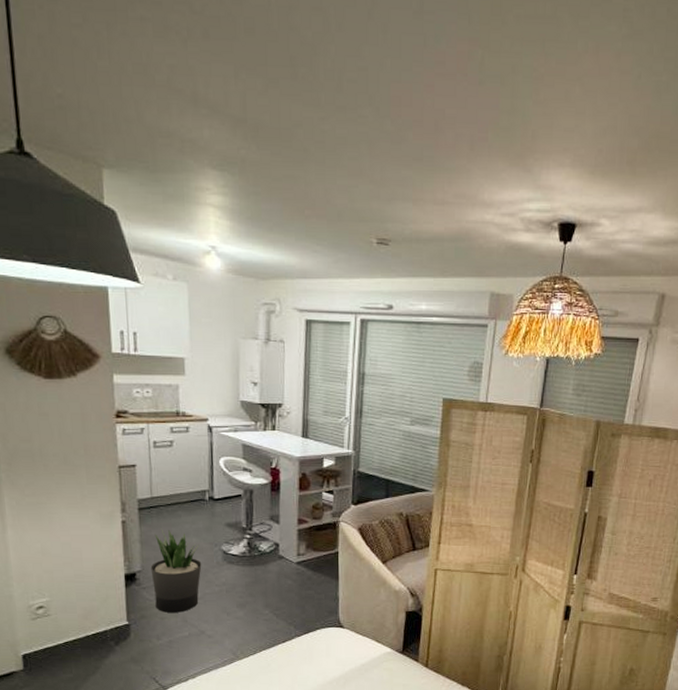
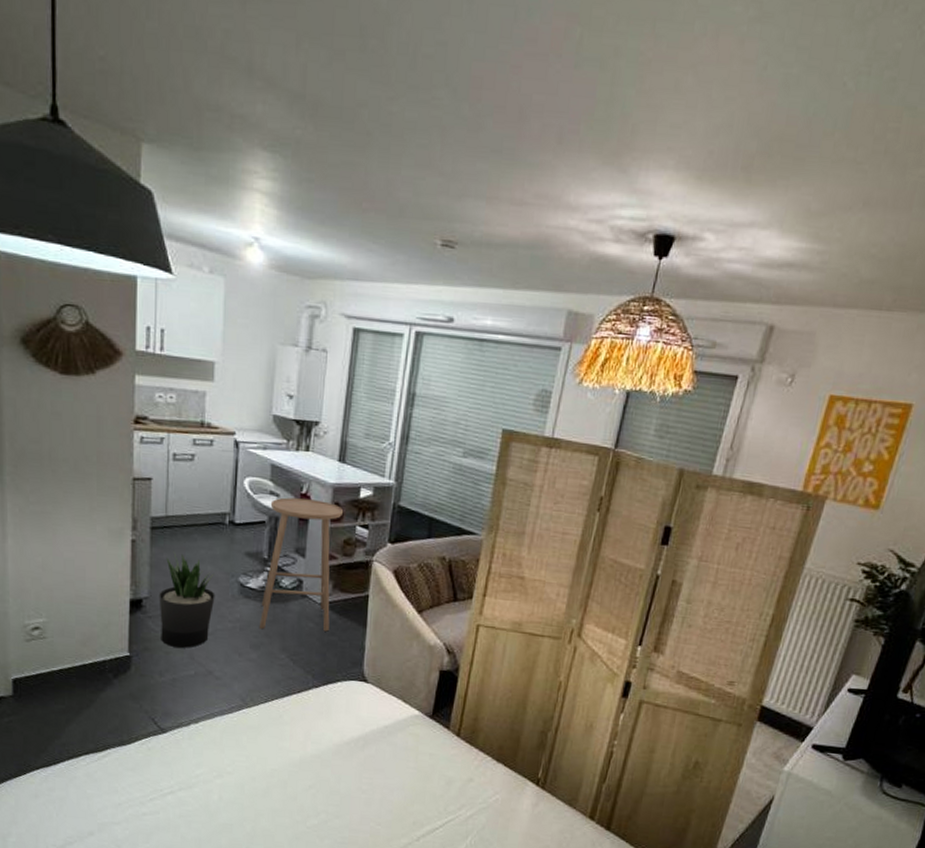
stool: none [243,472,310,590] -> present [259,497,344,632]

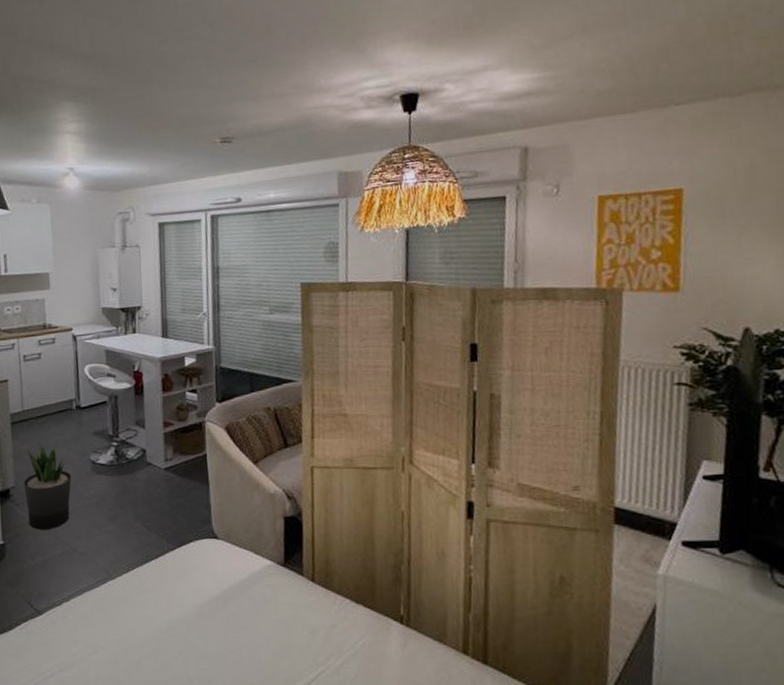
stool: present [259,497,344,632] -> none [109,374,176,502]

